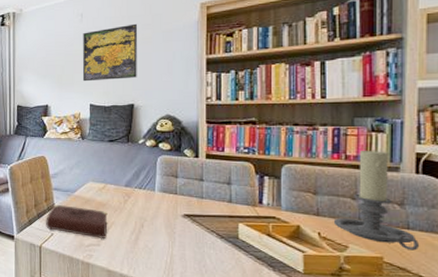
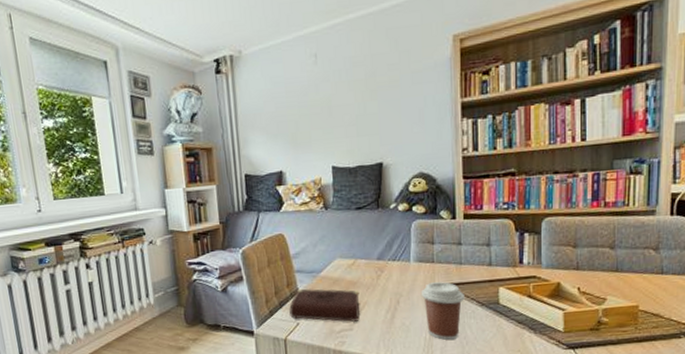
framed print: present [82,23,138,82] -> none [318,63,385,139]
coffee cup: none [163,212,205,266] -> present [421,282,465,340]
candle holder: present [333,150,419,251] -> none [592,193,671,295]

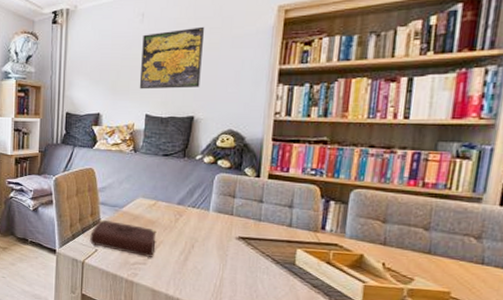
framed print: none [318,63,385,139] -> present [139,26,205,90]
coffee cup: present [421,282,465,340] -> none [216,233,260,291]

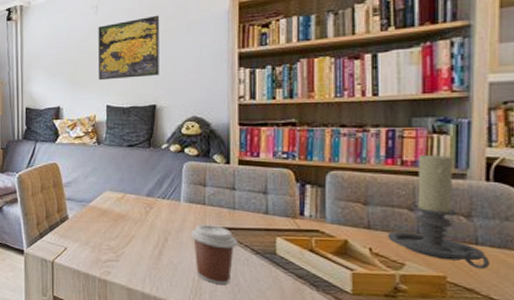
book: present [89,219,157,258] -> none [57,215,128,255]
coffee cup: none [216,233,260,291] -> present [190,224,237,285]
candle holder: none [400,177,492,287] -> present [387,154,489,269]

